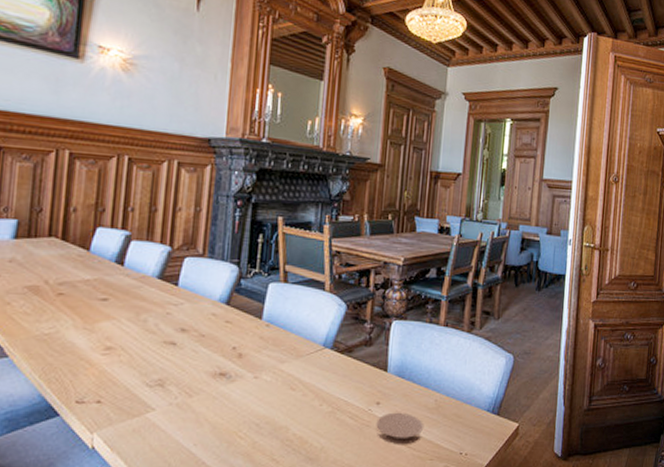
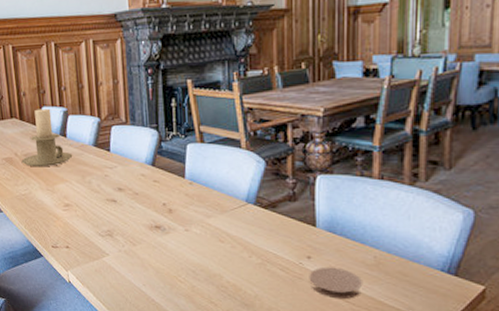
candle holder: none [52,229,129,300] -> present [21,108,73,167]

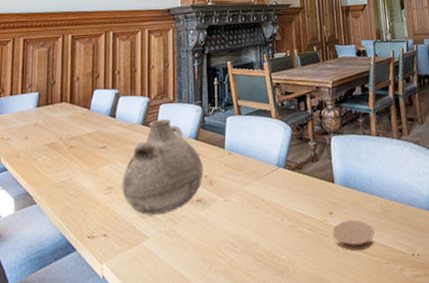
candle holder: present [21,108,73,167] -> none [65,91,120,151]
vase: none [78,141,162,235] -> present [122,118,204,215]

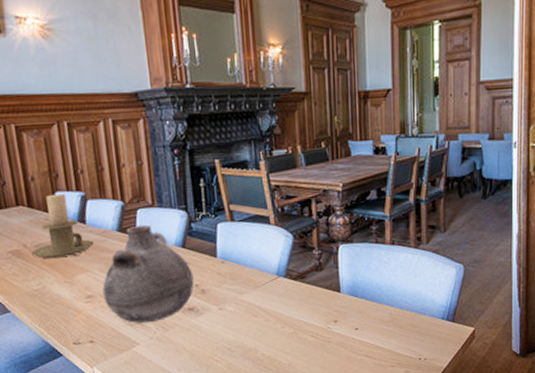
candle holder: none [65,91,120,151] -> present [31,193,94,259]
coaster: present [332,219,375,252] -> none [336,327,381,356]

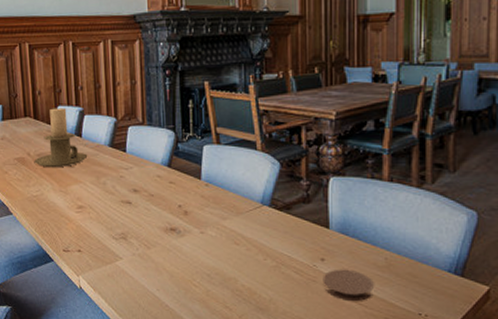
vase: present [102,224,194,323] -> none [92,141,178,238]
coaster: none [336,327,381,356] -> present [323,269,374,302]

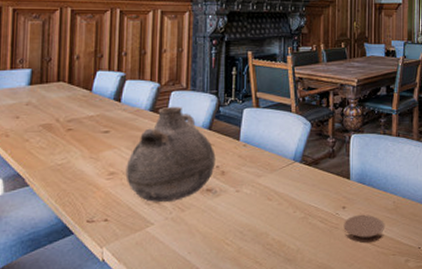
candle holder: present [34,108,88,168] -> none [63,73,126,134]
vase: none [92,141,178,238] -> present [125,106,216,202]

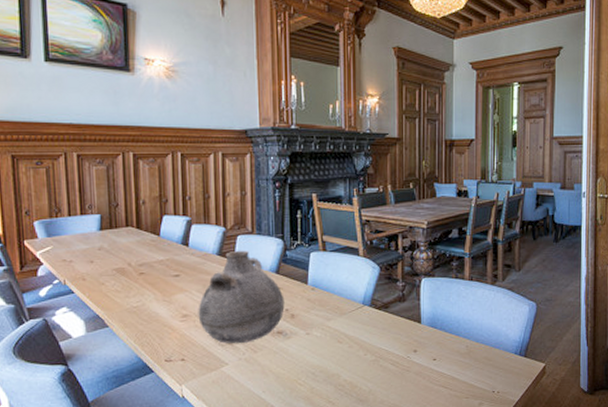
coaster: present [343,214,384,244] -> none [415,358,457,386]

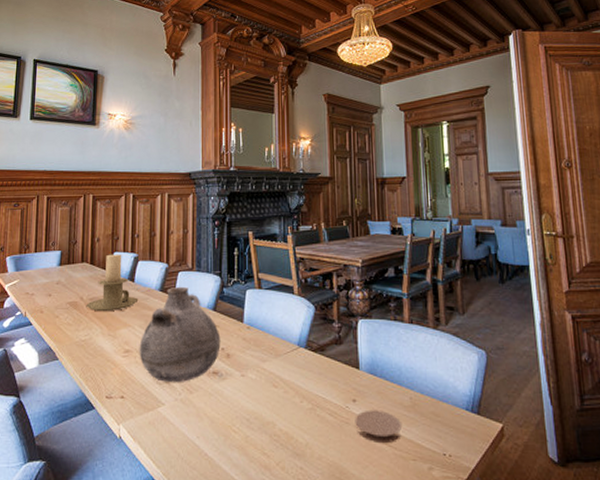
candle holder: none [135,217,195,278] -> present [86,254,139,312]
coaster: none [415,358,457,386] -> present [355,410,401,444]

